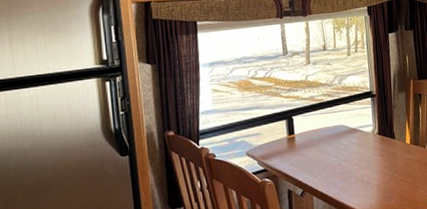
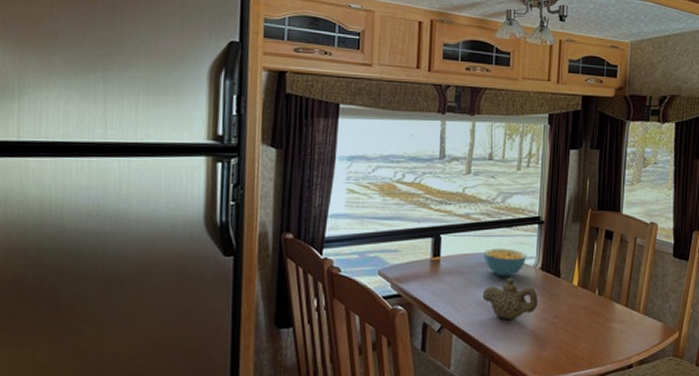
cereal bowl: none [329,120,365,145] -> present [483,248,527,277]
teapot: none [333,144,380,180] -> present [482,277,538,320]

